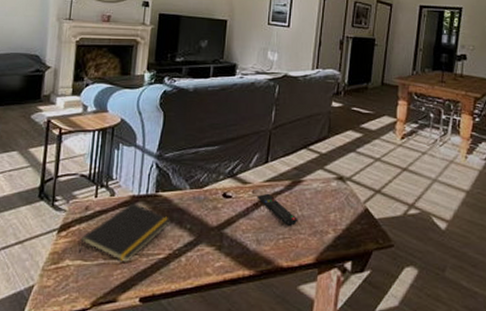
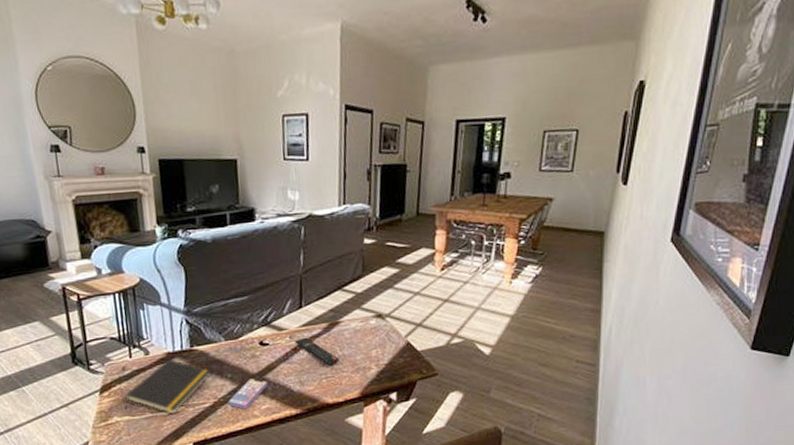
smartphone: none [182,232,226,265] -> present [227,378,268,409]

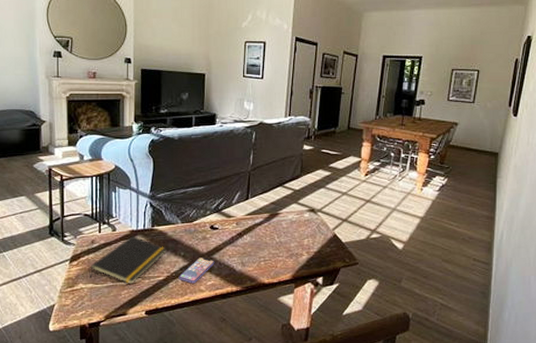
remote control: present [295,337,340,366] -> none [241,224,277,250]

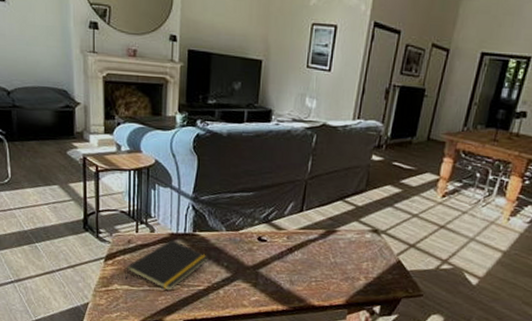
smartphone: present [178,258,215,284] -> none [220,270,261,297]

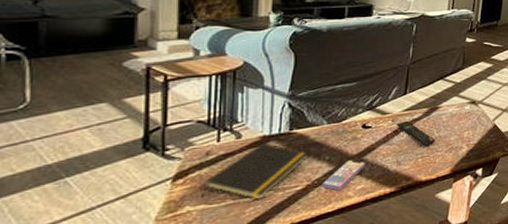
smartphone: none [220,270,261,297] -> present [321,160,366,190]
remote control: none [292,240,331,271] -> present [397,120,436,146]

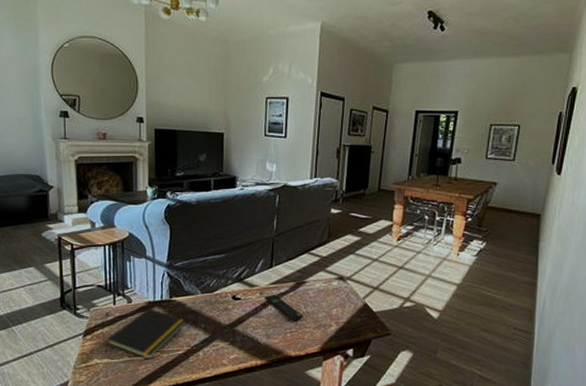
smartphone: present [321,160,366,190] -> none [199,330,238,357]

